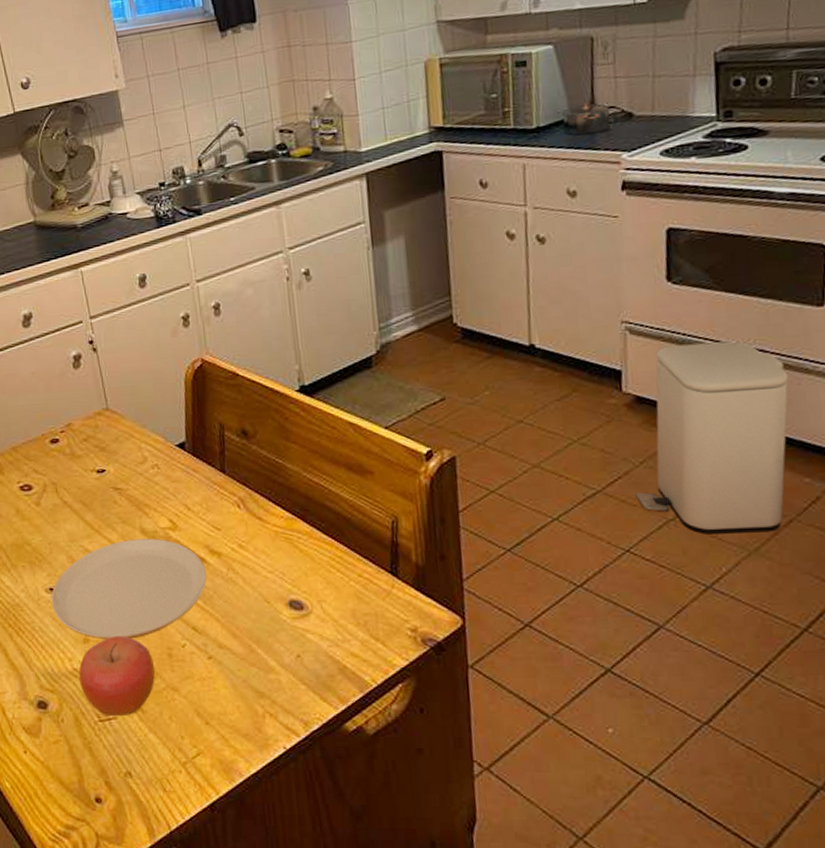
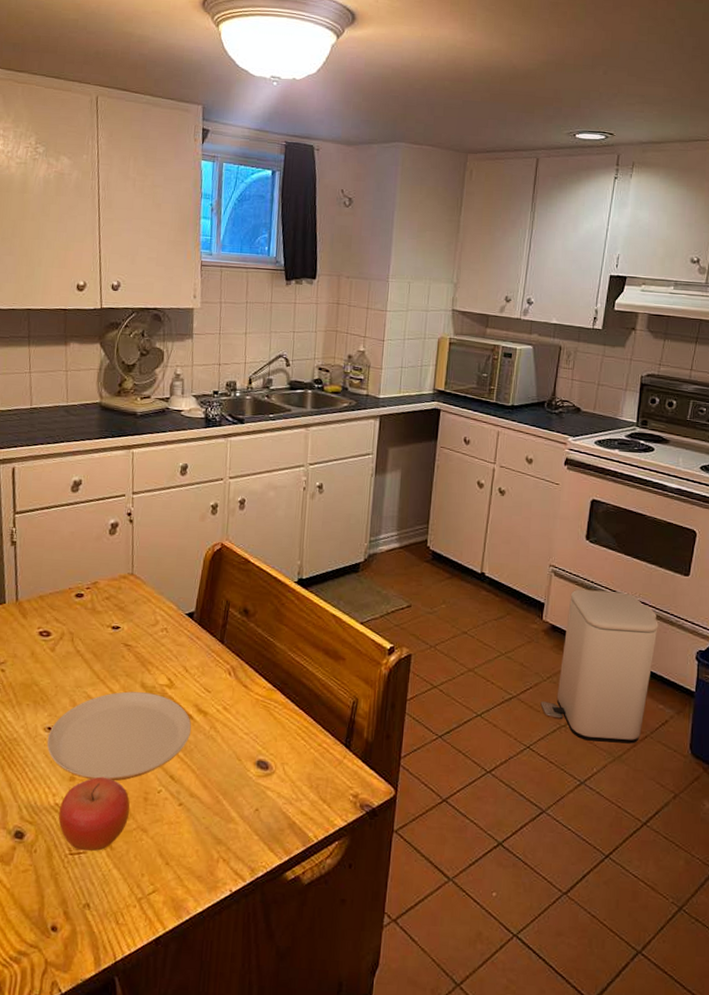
cooking pot: present [562,102,610,136] -> none [531,393,565,419]

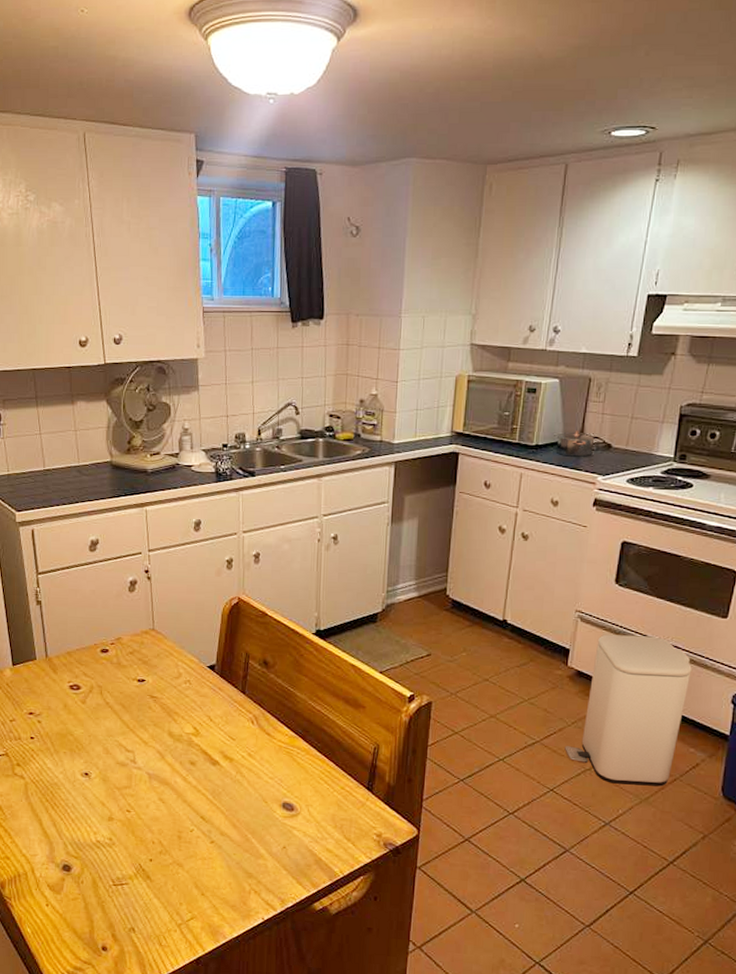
plate: present [46,691,191,781] -> none [85,740,218,821]
fruit: present [58,776,131,852] -> none [101,817,166,883]
cooking pot: none [531,393,565,419] -> present [557,430,595,457]

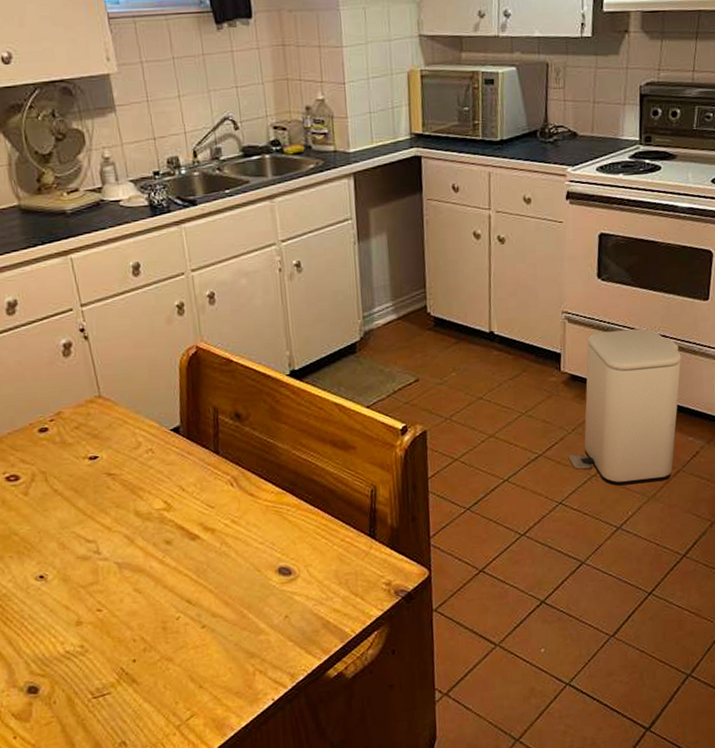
cooking pot: present [557,430,595,457] -> none [522,120,560,150]

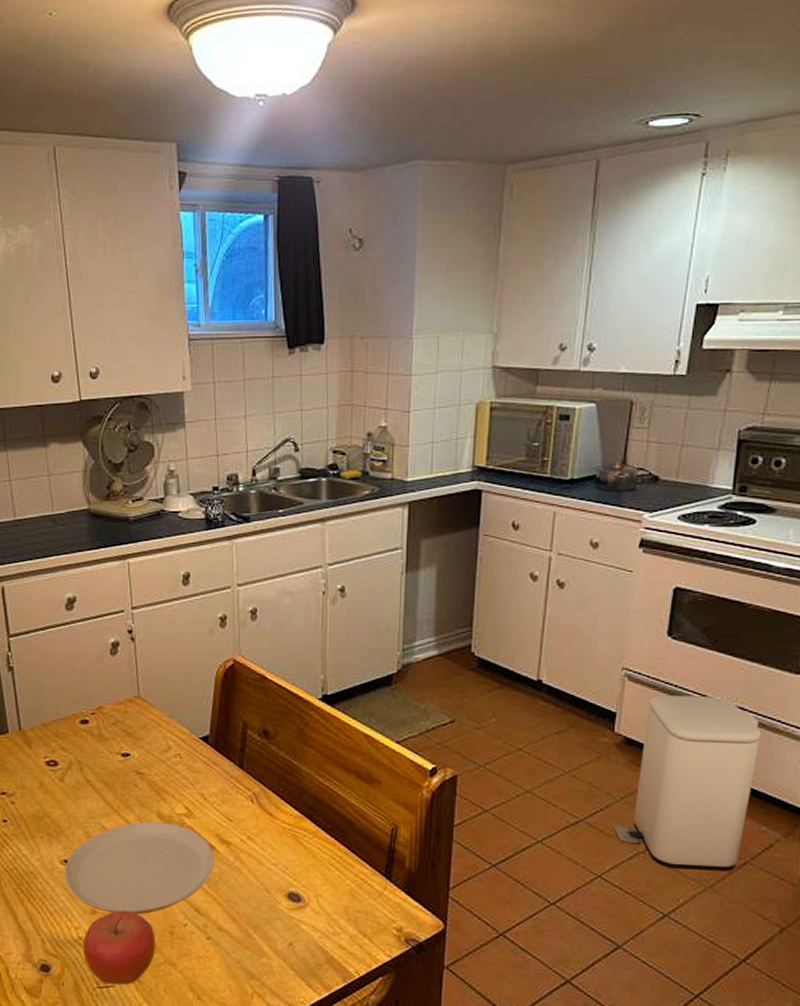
plate: none [41,520,200,621] -> present [64,822,214,915]
fruit: none [71,614,150,693] -> present [83,910,156,985]
cooking pot: none [522,120,560,150] -> present [595,461,639,491]

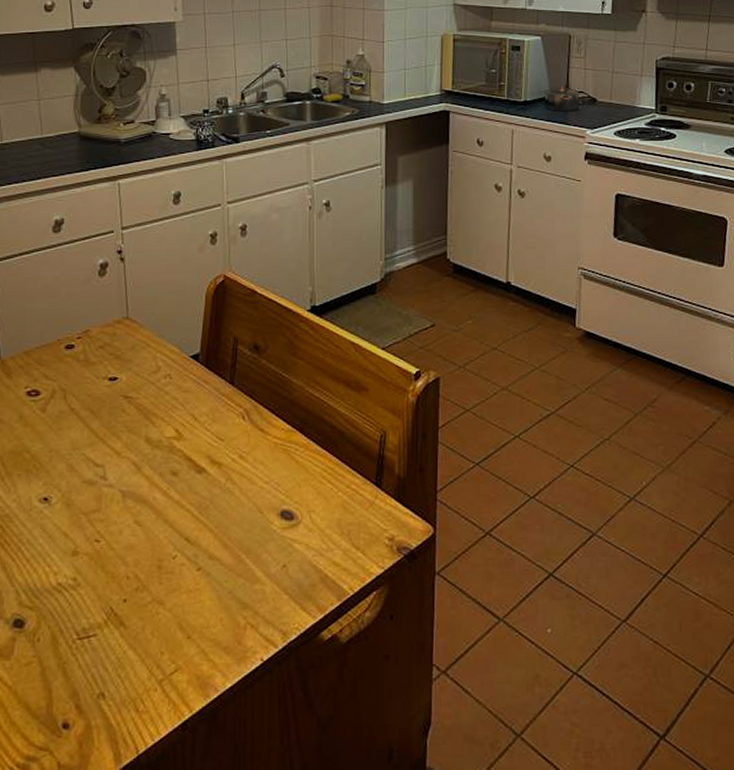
plate: present [64,822,214,915] -> none [43,448,205,552]
fruit: present [83,910,156,985] -> none [63,547,143,634]
pedal bin: present [613,695,761,871] -> none [581,290,697,452]

